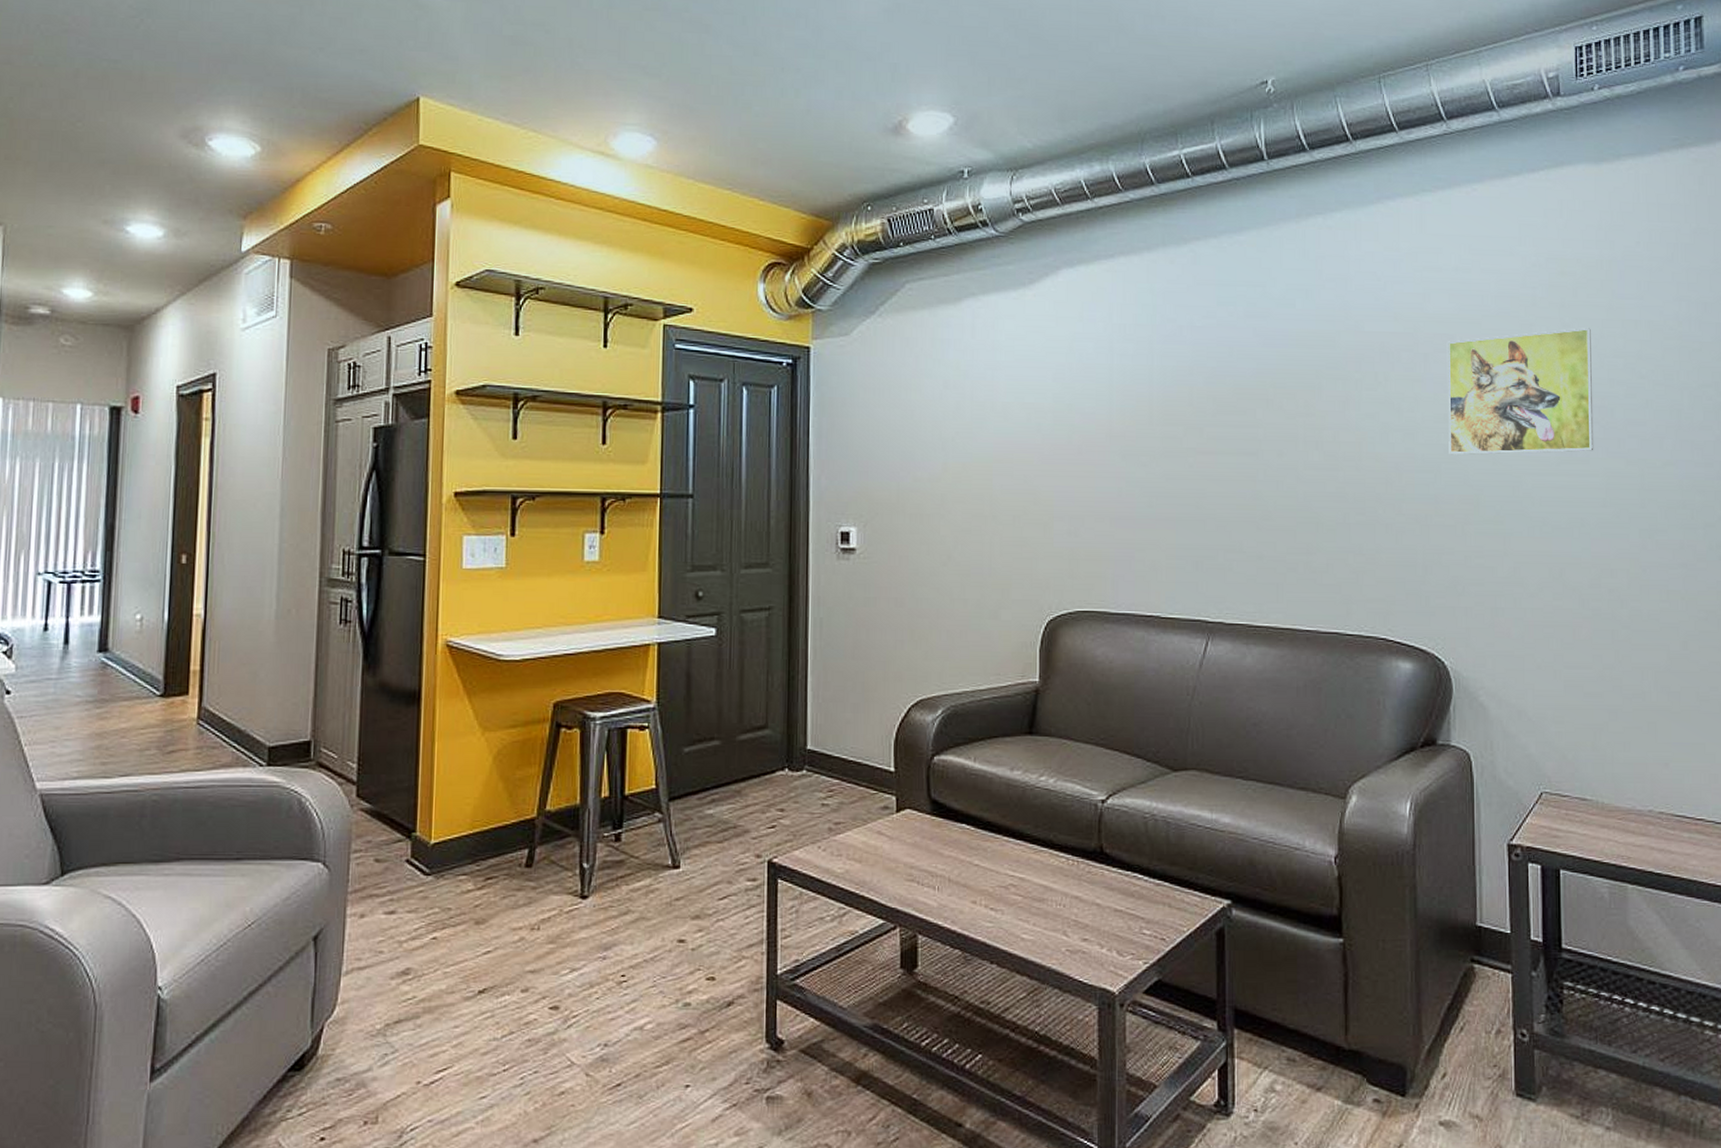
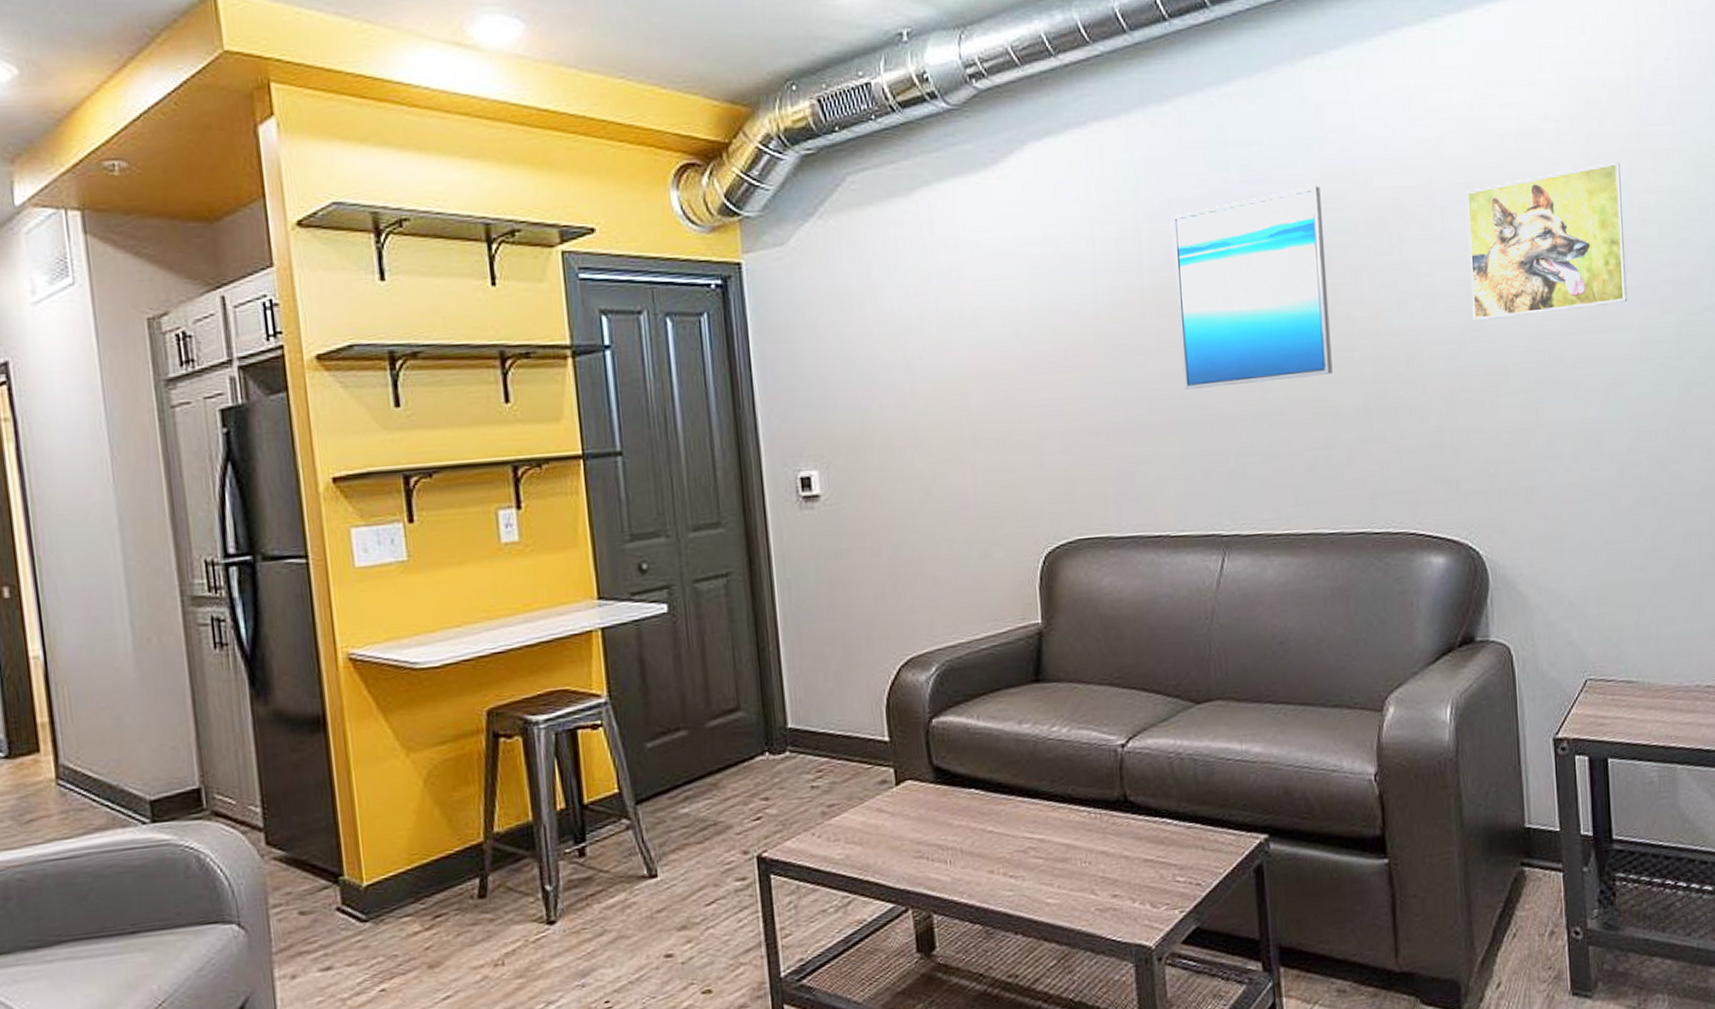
wall art: none [1181,325,1317,490] -> present [1171,186,1333,389]

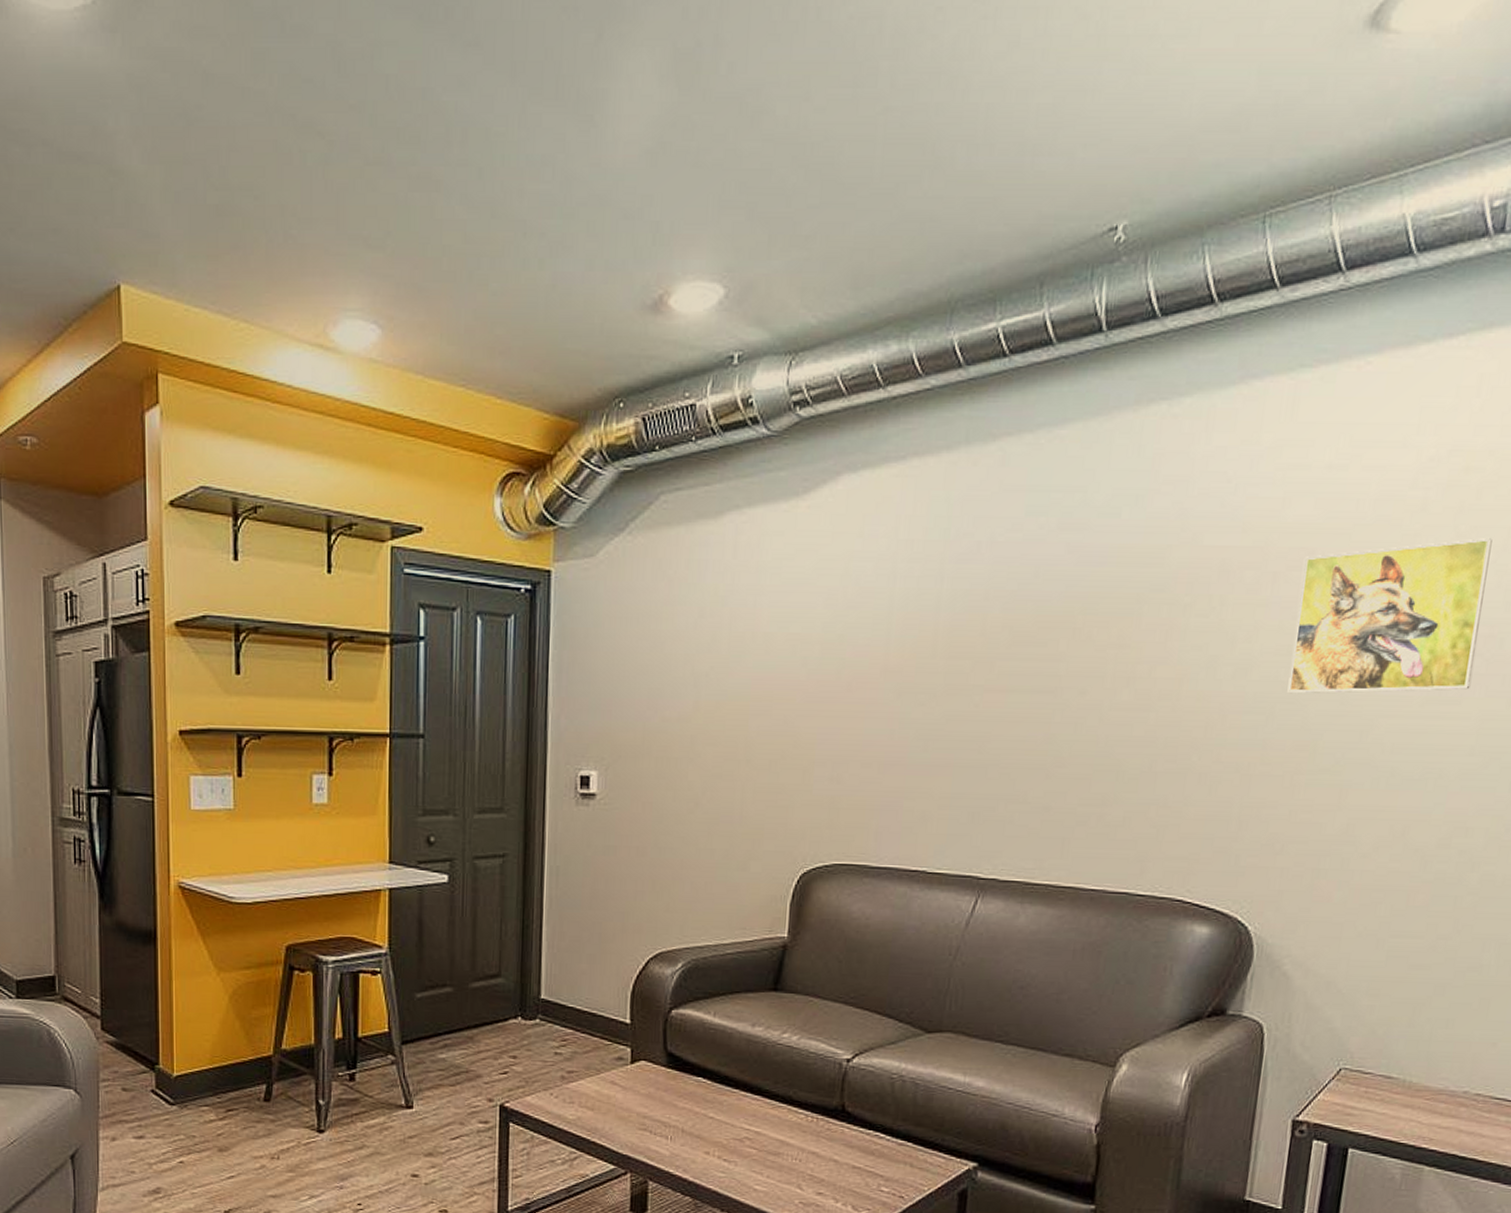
wall art: present [1171,186,1333,389] -> none [964,539,1143,734]

